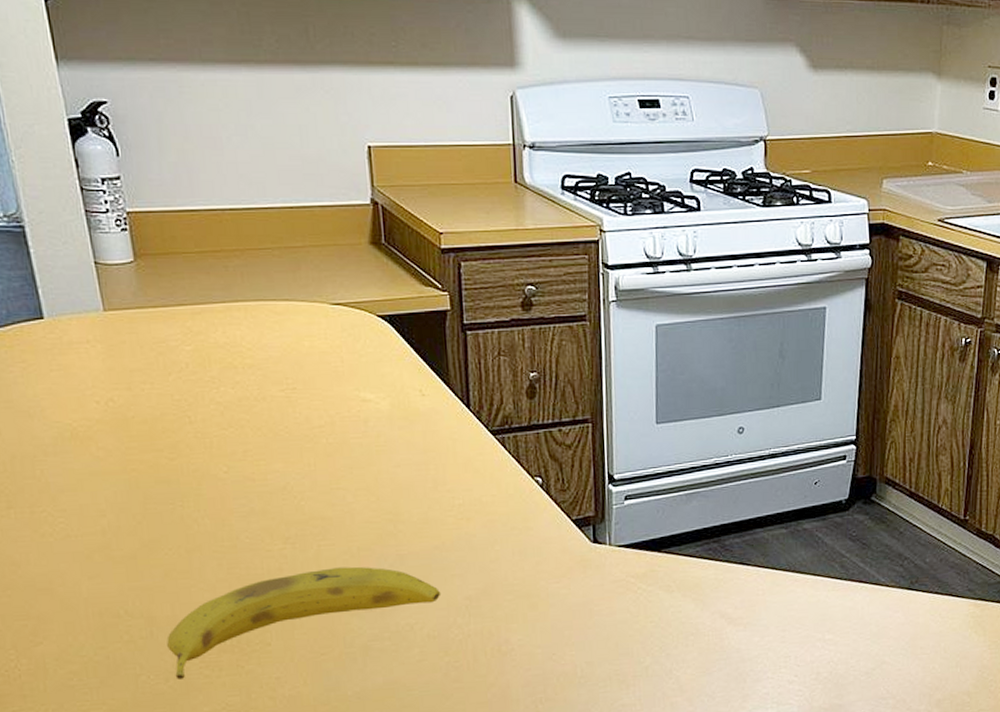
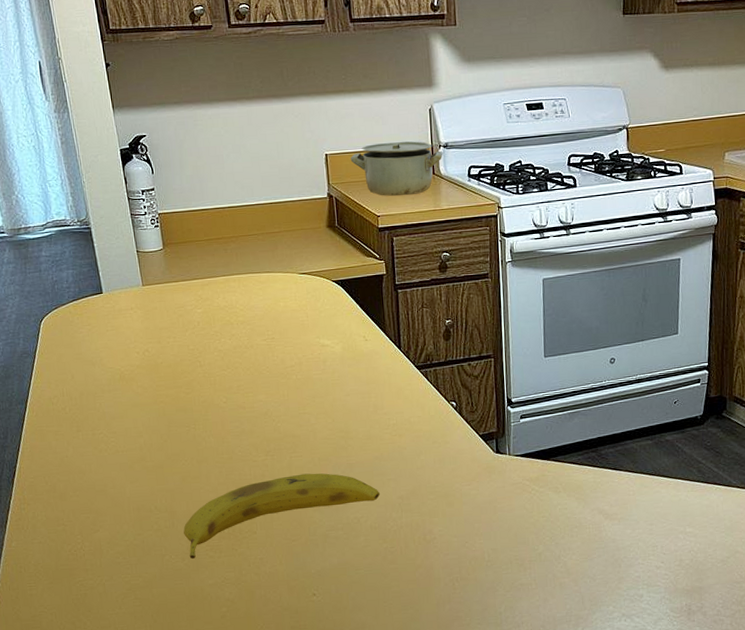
saucepan: none [403,137,529,209] -> present [351,141,443,197]

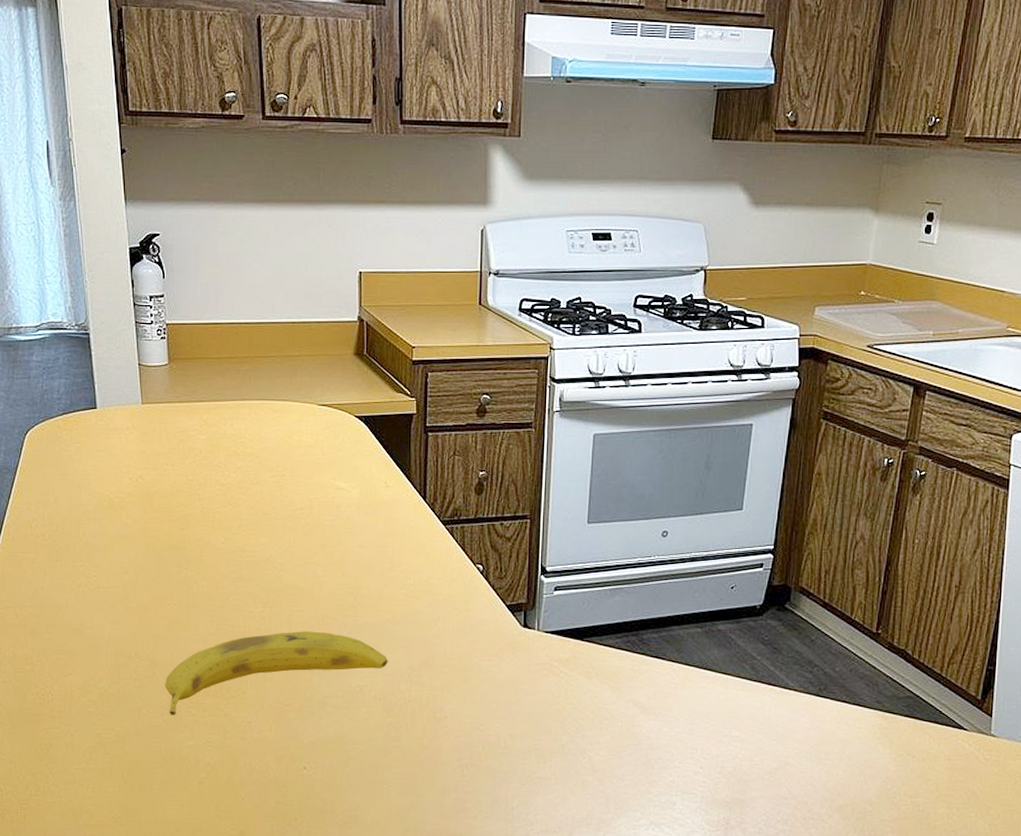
saucepan: present [351,141,443,197] -> none [388,265,493,327]

